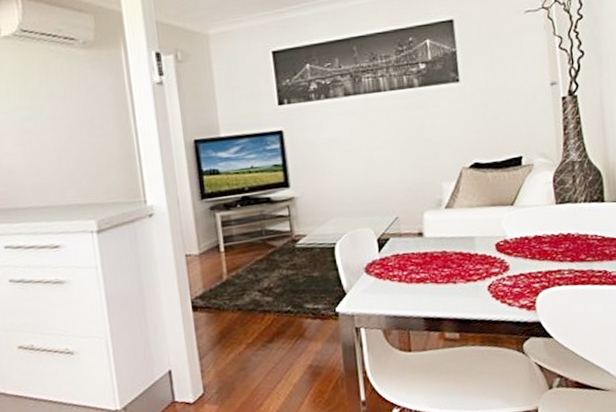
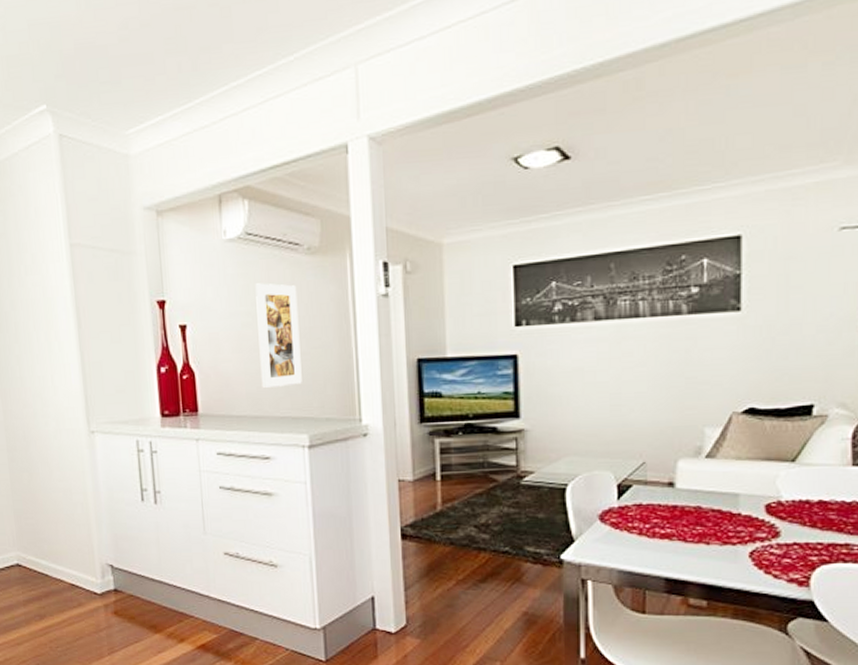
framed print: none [33,77,87,179] -> present [255,283,302,389]

